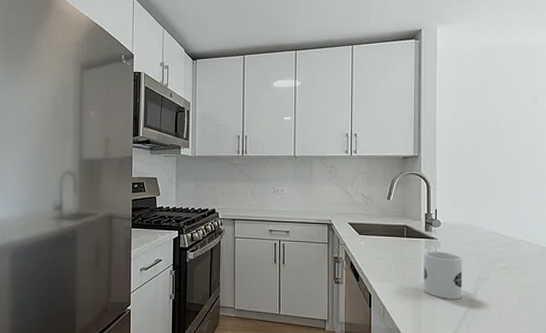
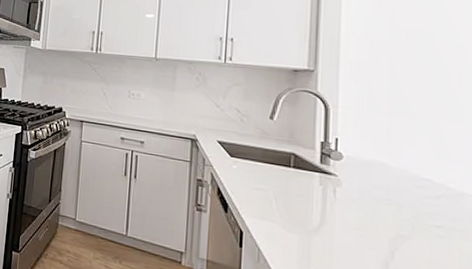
mug: present [424,251,462,299] -> none [315,189,374,258]

